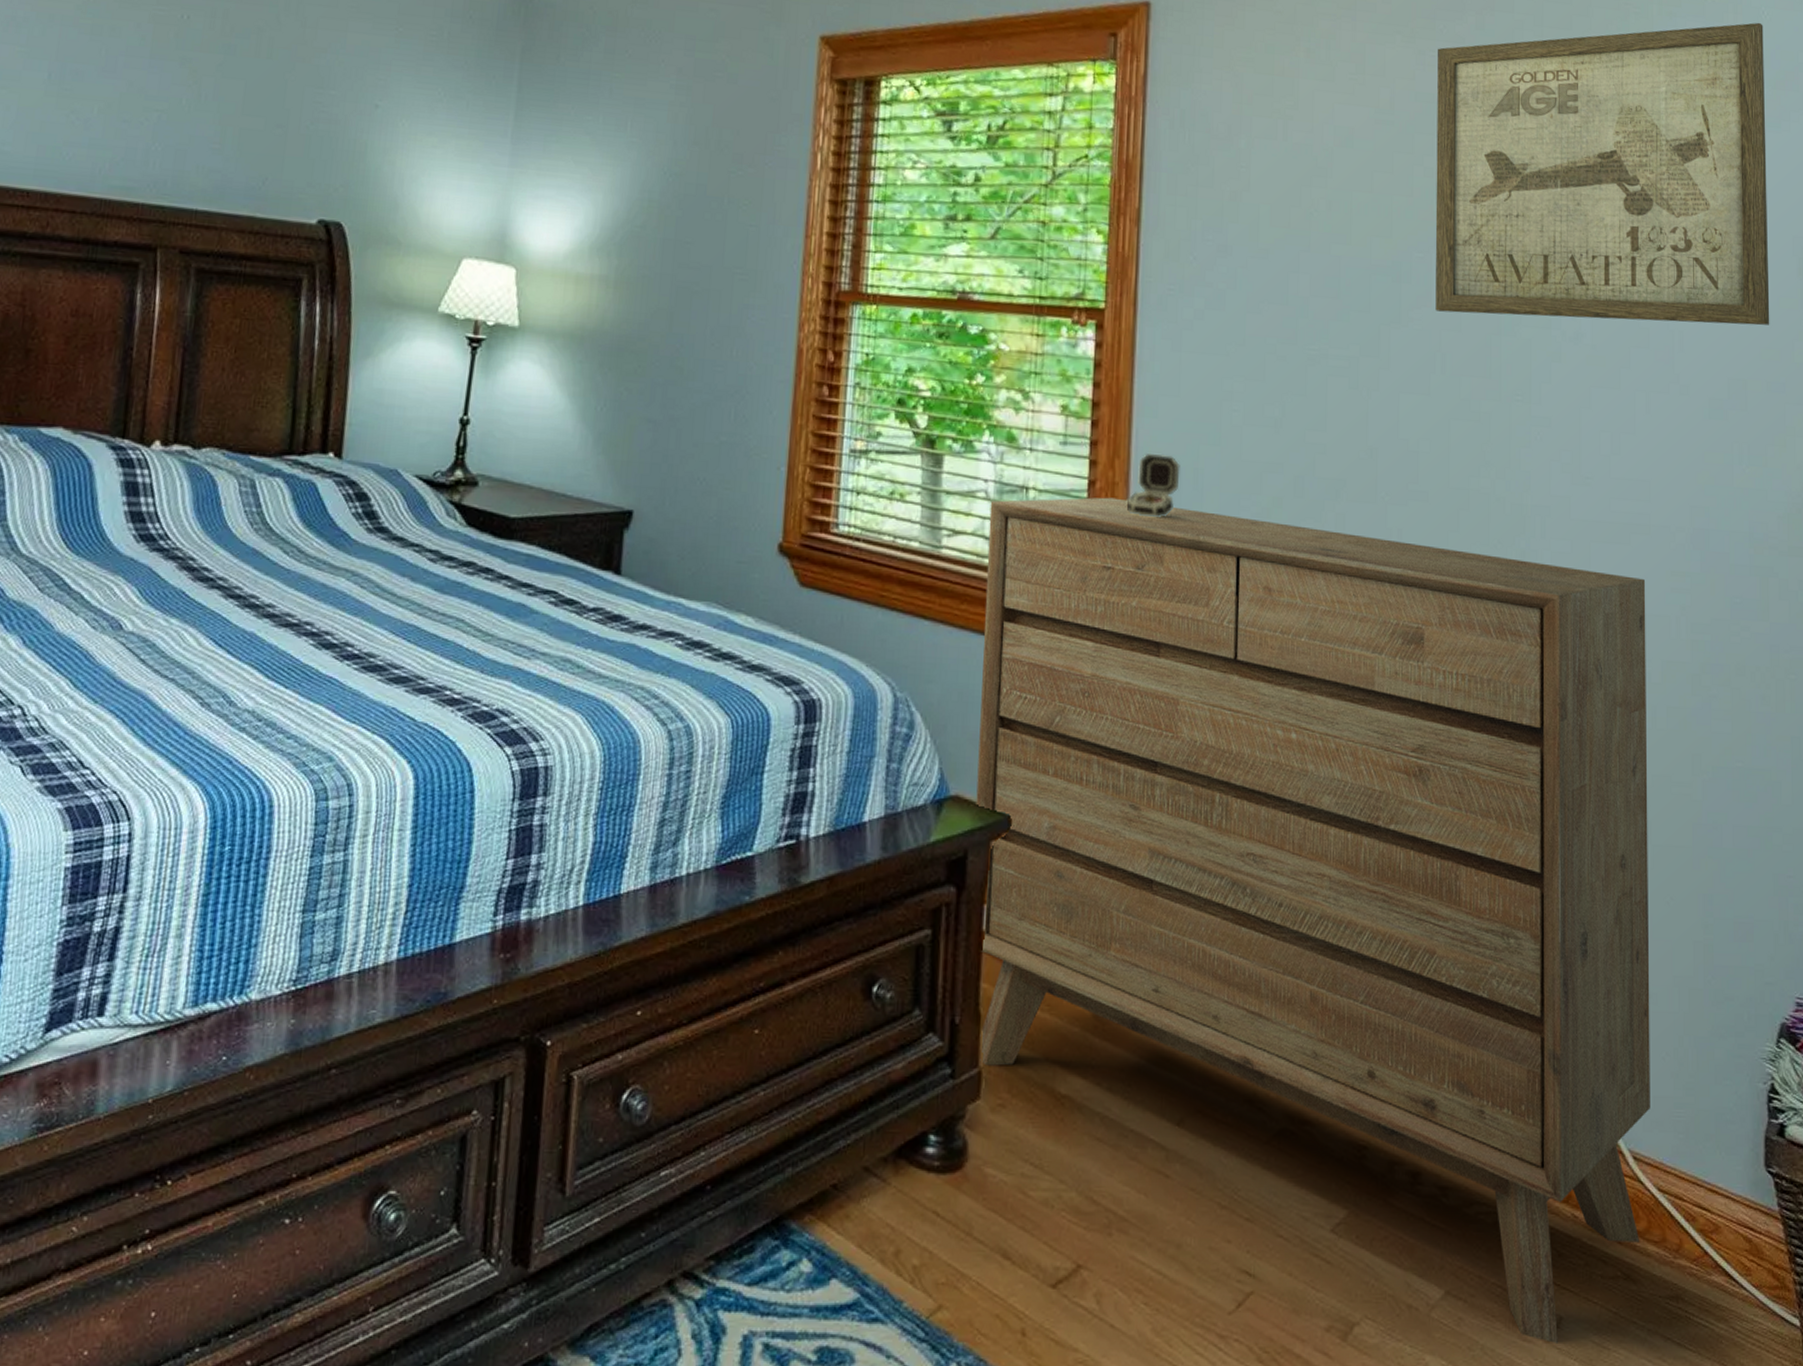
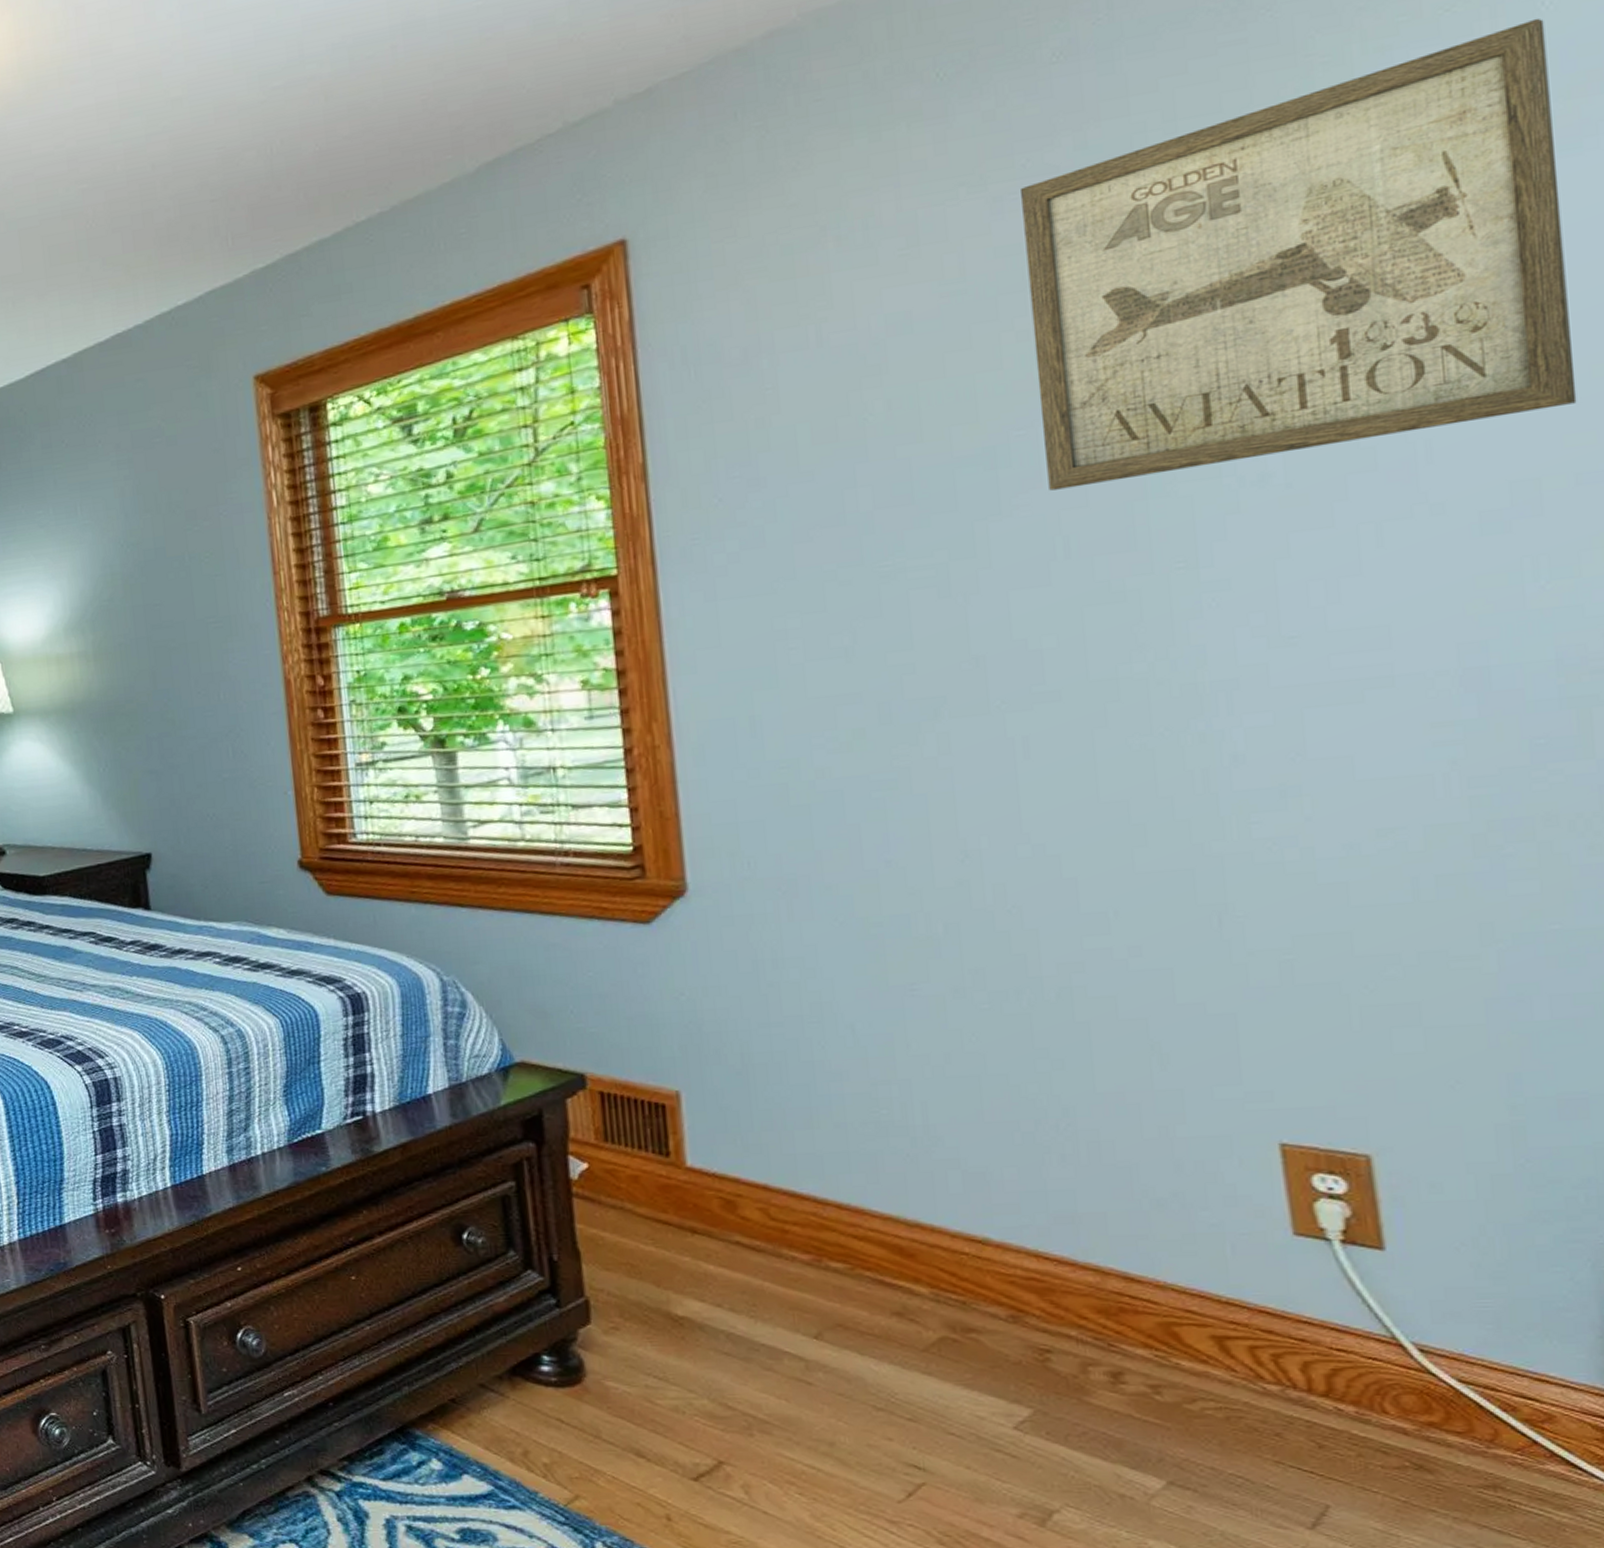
dresser: present [976,497,1650,1343] -> none [515,737,1441,1530]
jewelry box: present [1126,454,1180,518] -> none [671,708,733,775]

